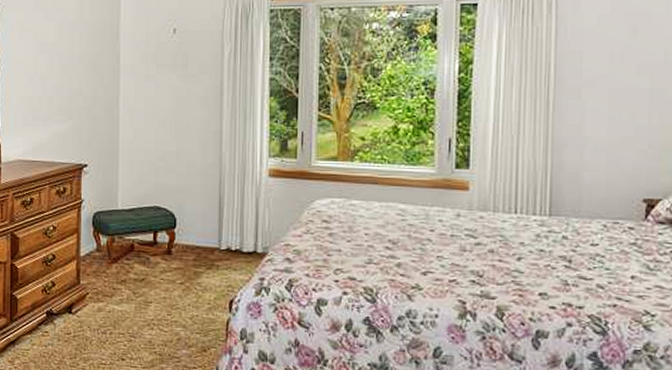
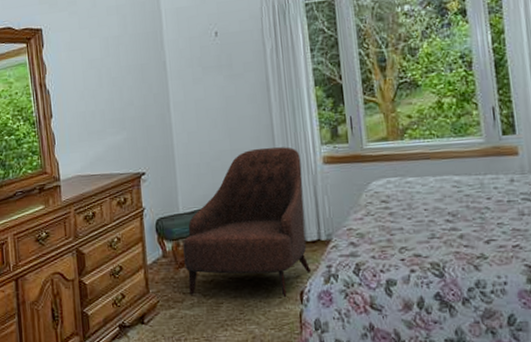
armchair: none [118,154,246,305] -> present [183,147,312,298]

